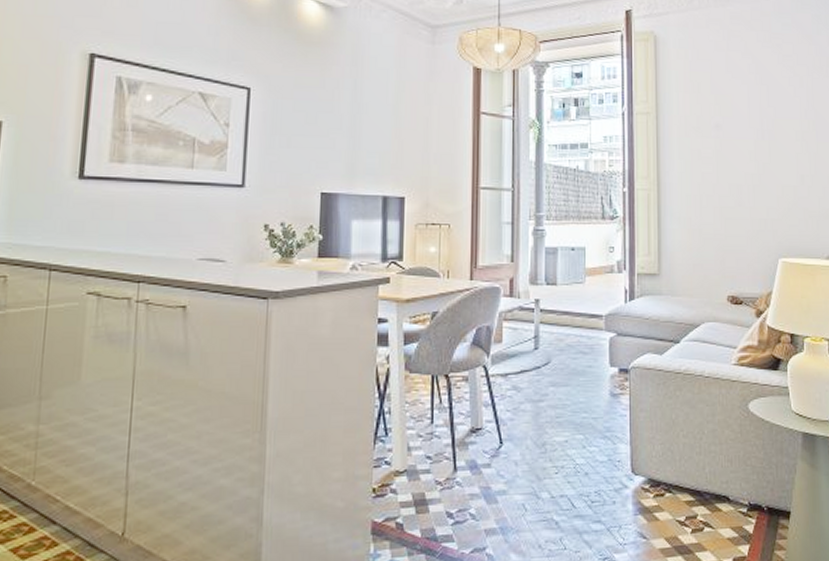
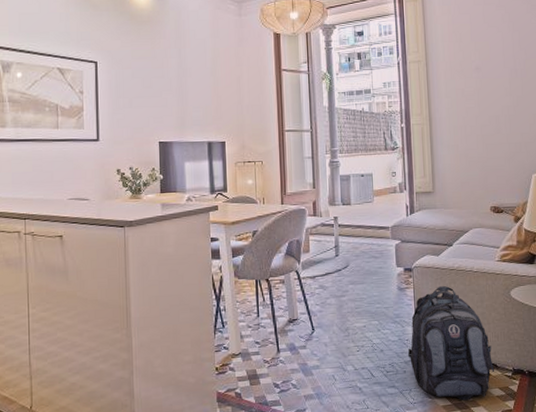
backpack: none [620,392,727,543] -> present [408,285,495,401]

